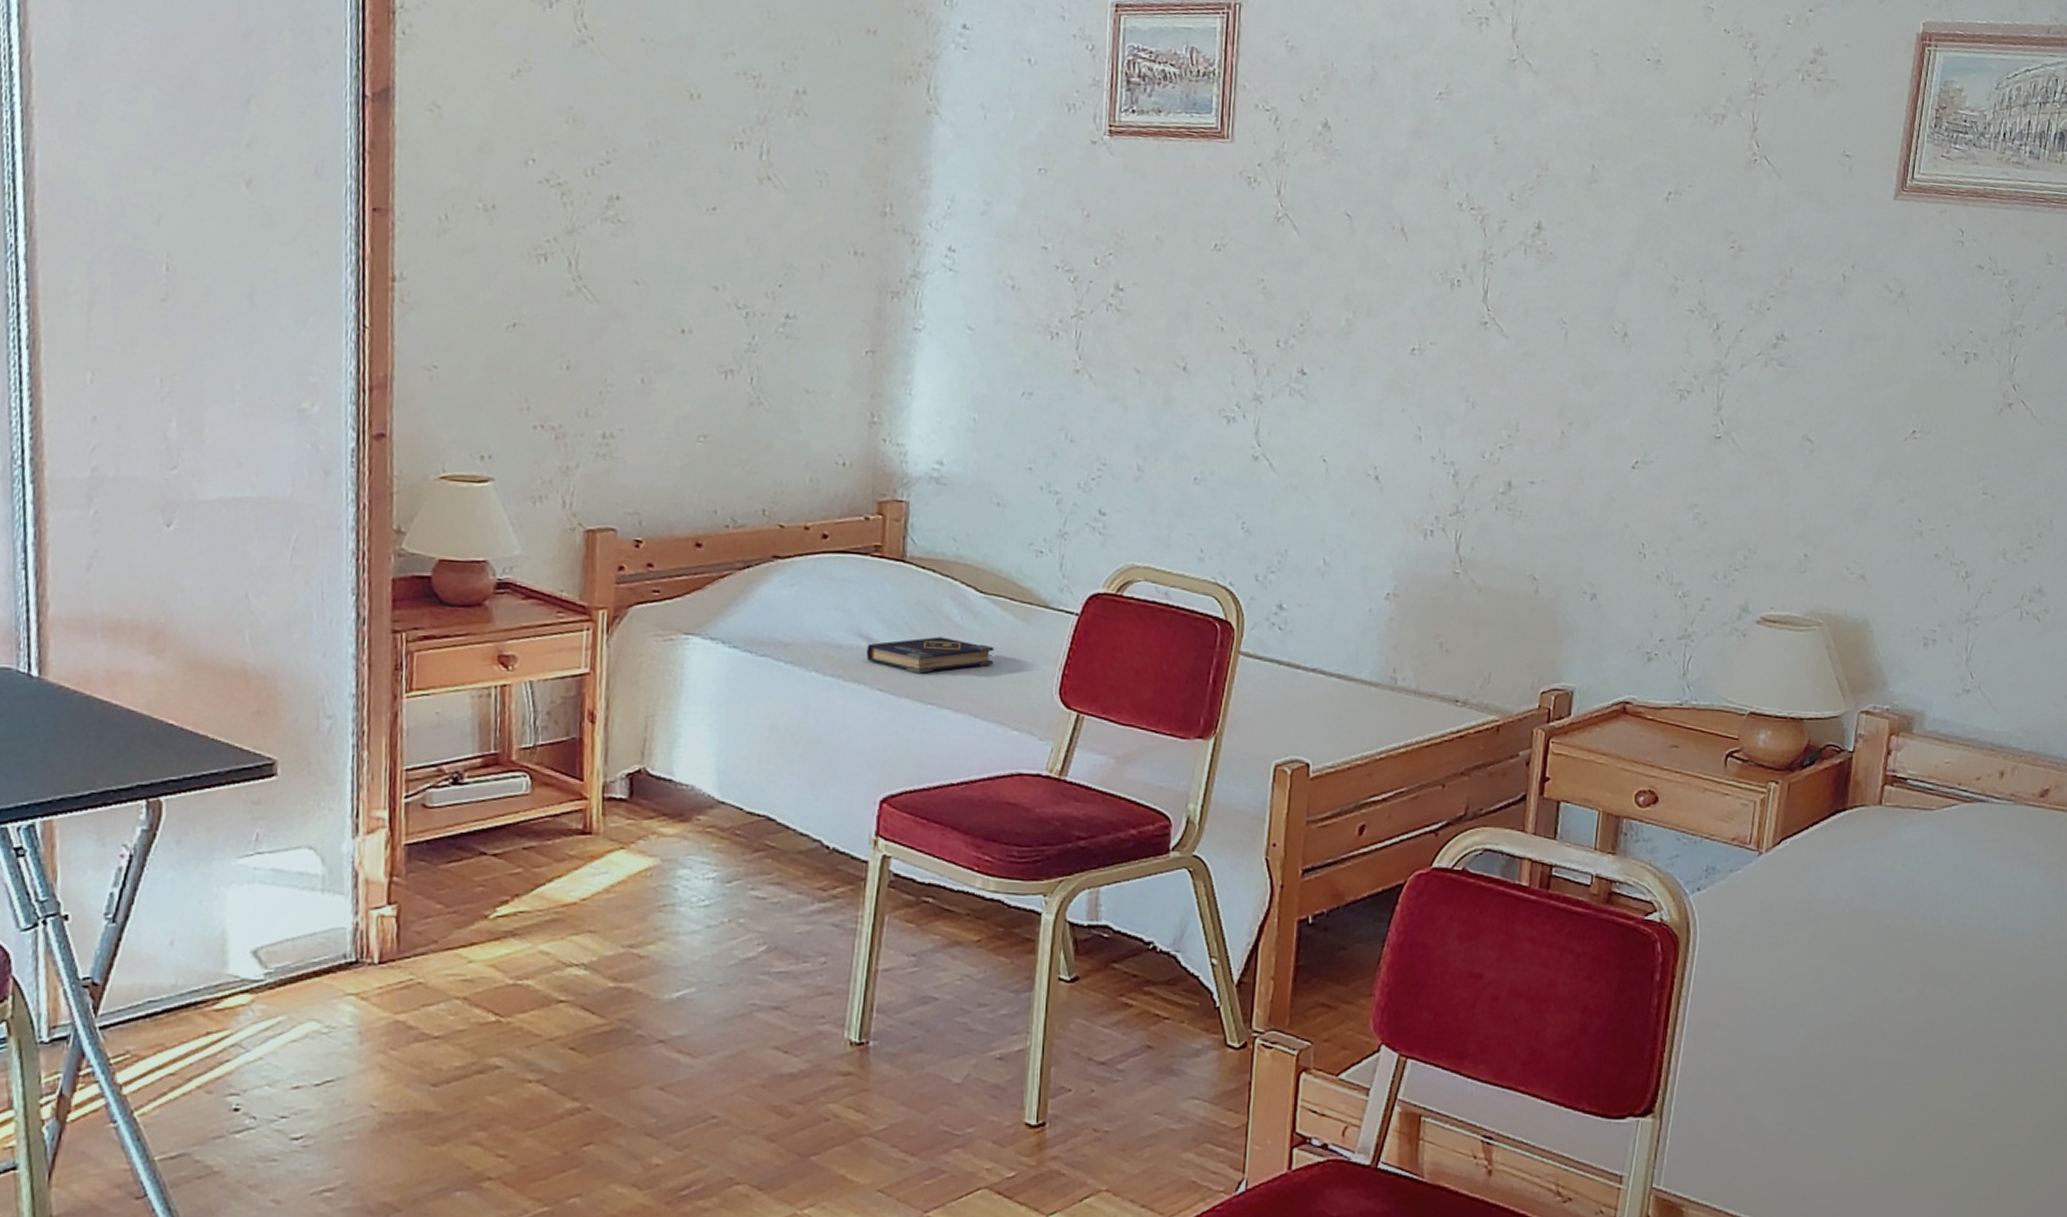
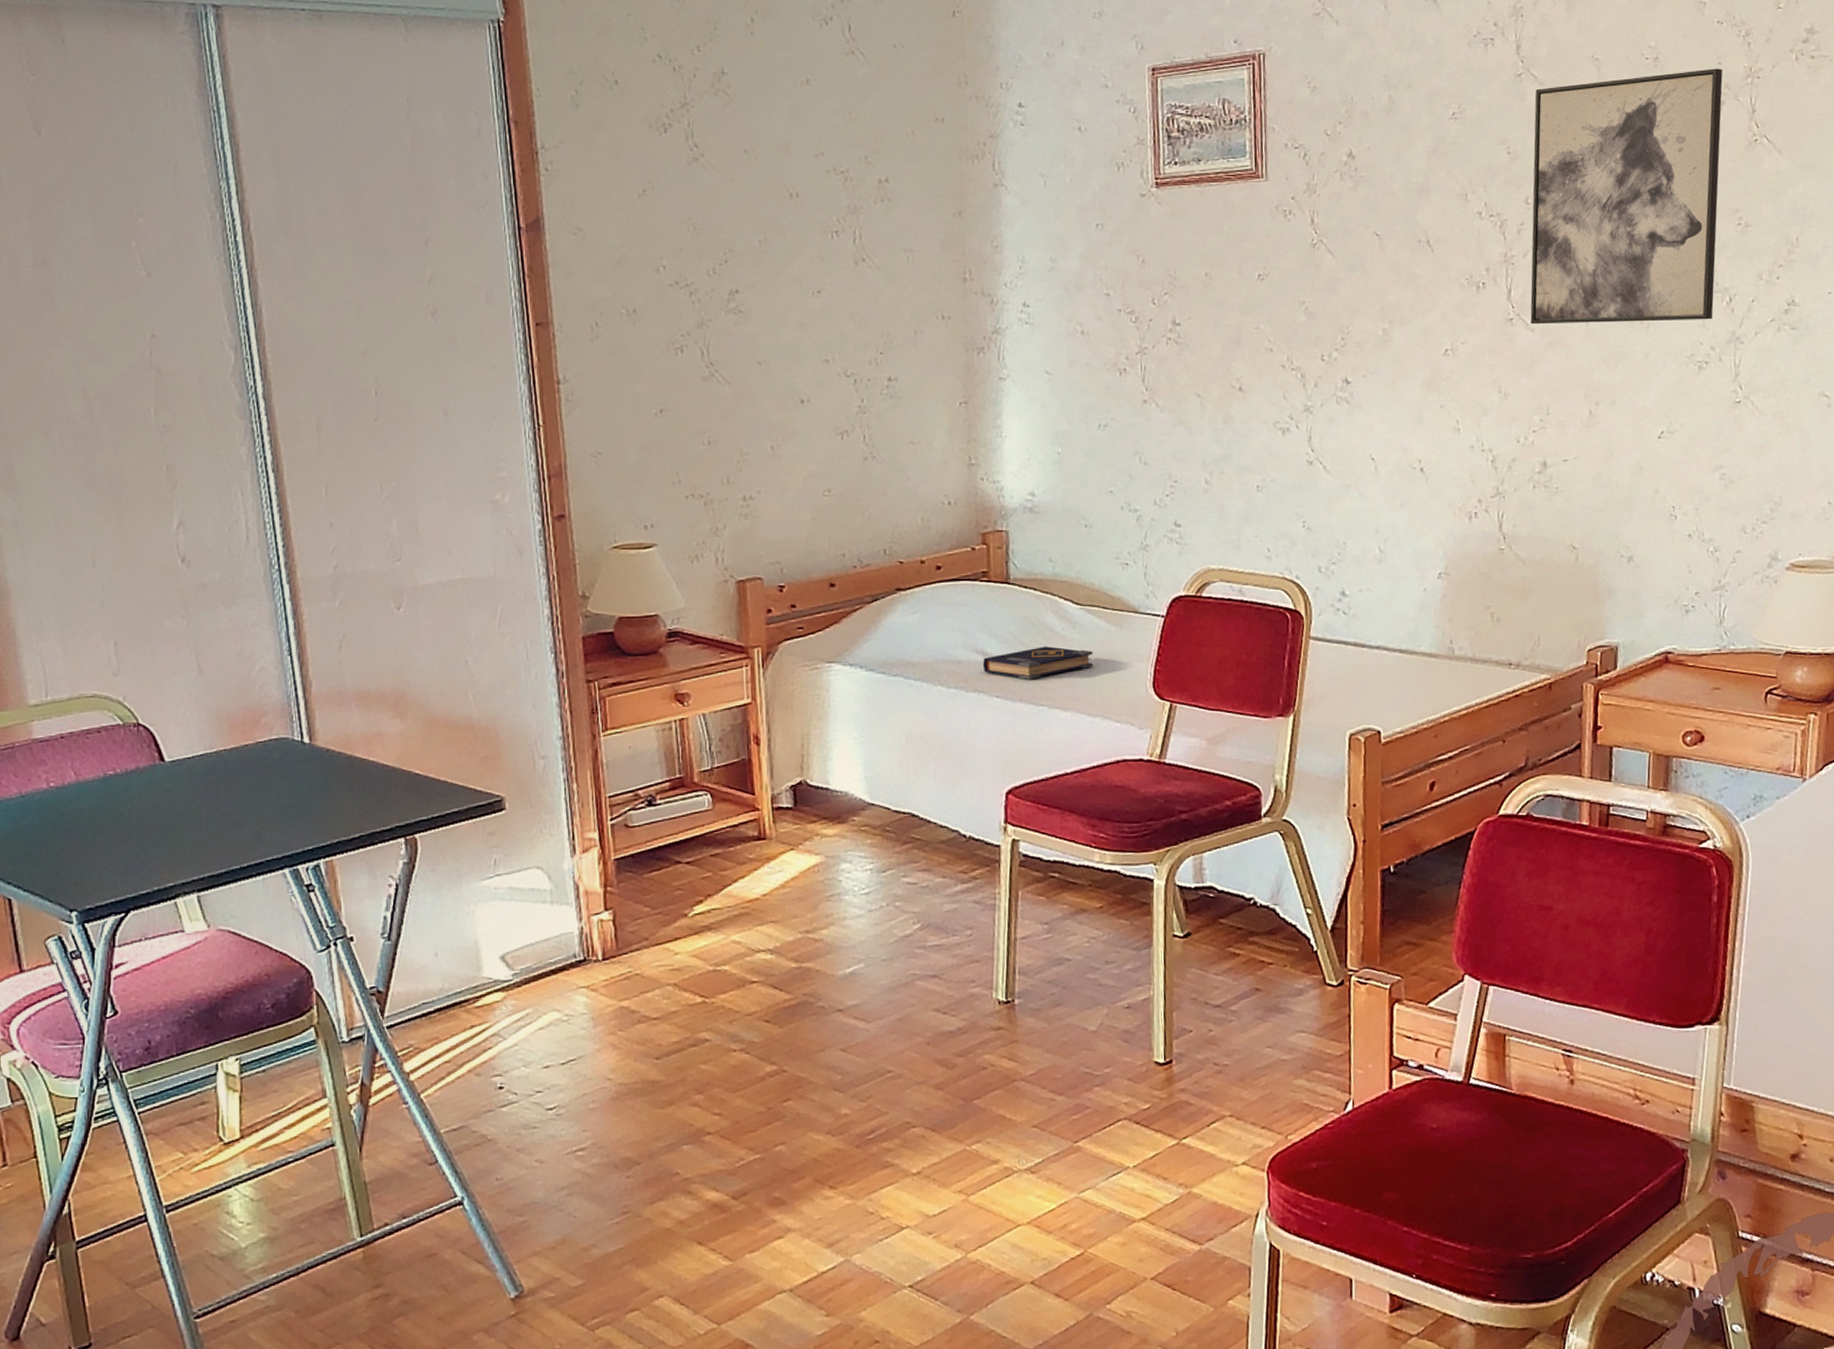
wall art: none [1506,77,1727,346] -> present [1530,68,1723,325]

